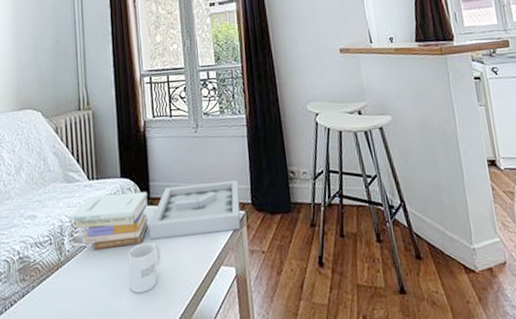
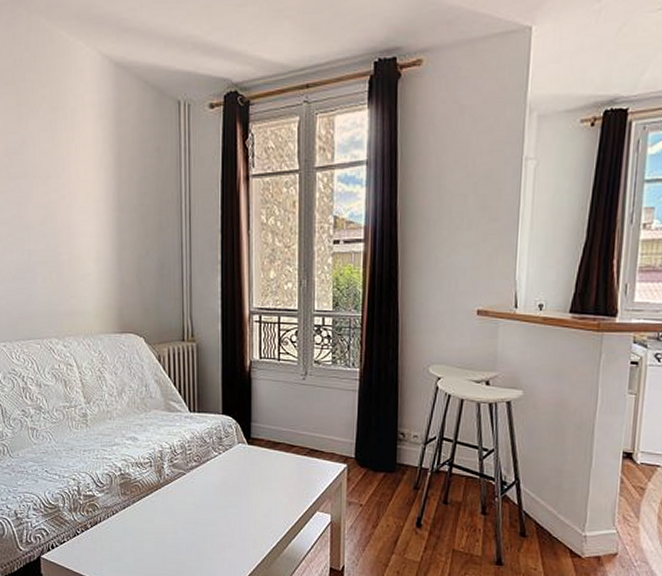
books: present [68,191,149,250] -> none [169,427,249,480]
mug: present [127,242,161,294] -> none [225,478,258,523]
decorative tray: present [149,180,241,239] -> none [248,430,343,481]

